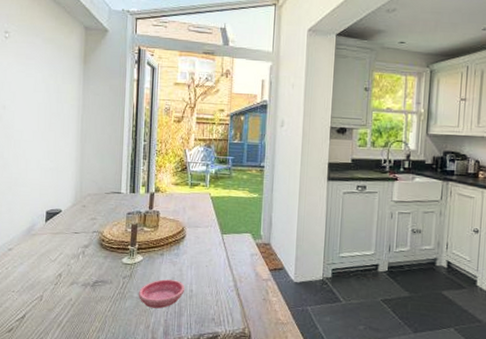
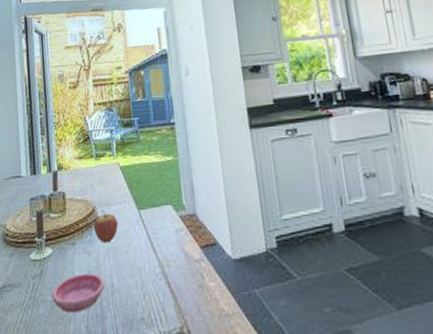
fruit: none [180,231,203,258] -> present [93,211,119,243]

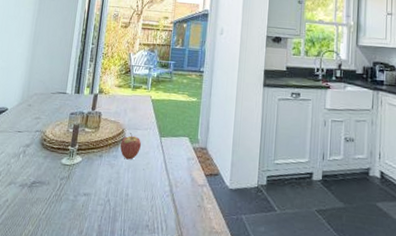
saucer: present [52,274,104,313] -> none [74,181,121,213]

